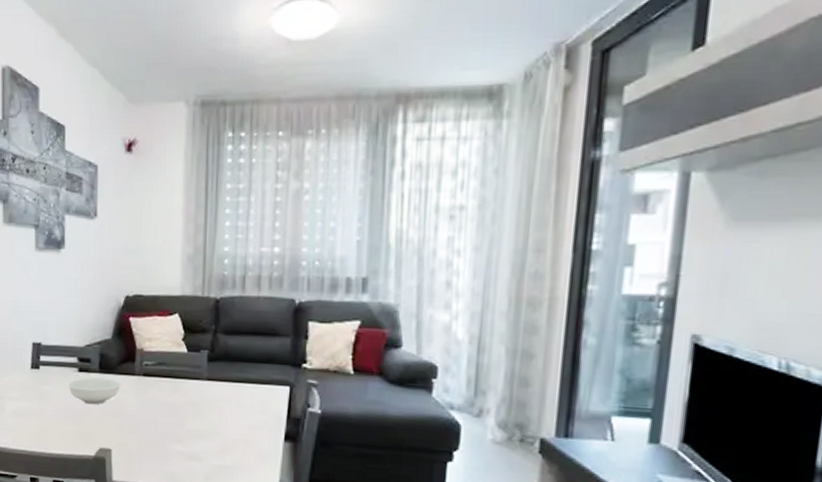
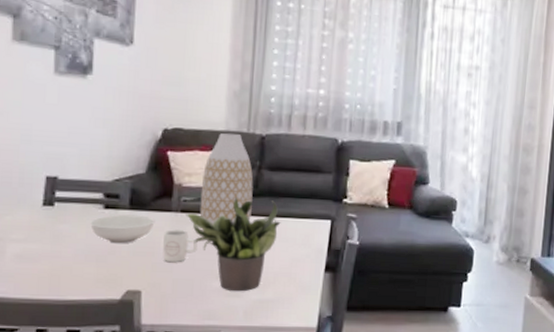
mug: none [129,392,159,424] -> present [163,229,198,263]
potted plant: none [148,362,238,456] -> present [186,197,281,292]
vase: none [160,297,209,389] -> present [199,133,254,225]

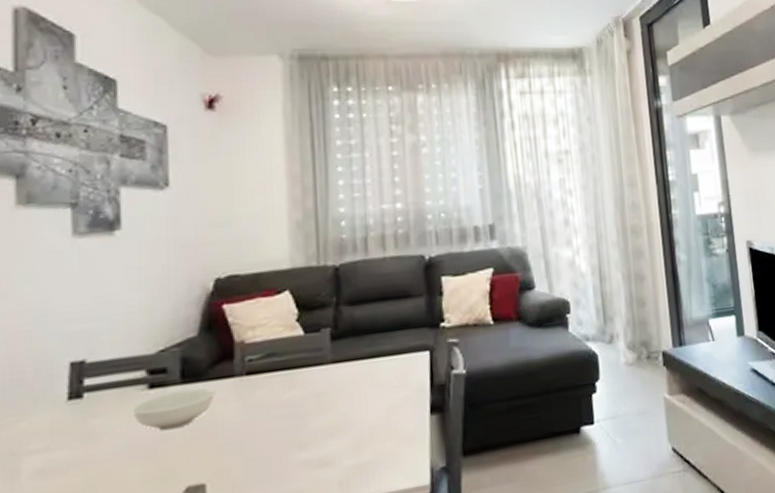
mug: present [163,229,198,263] -> none [228,396,272,441]
potted plant: present [186,197,281,292] -> none [253,340,370,461]
vase: present [199,133,254,225] -> none [268,269,334,384]

